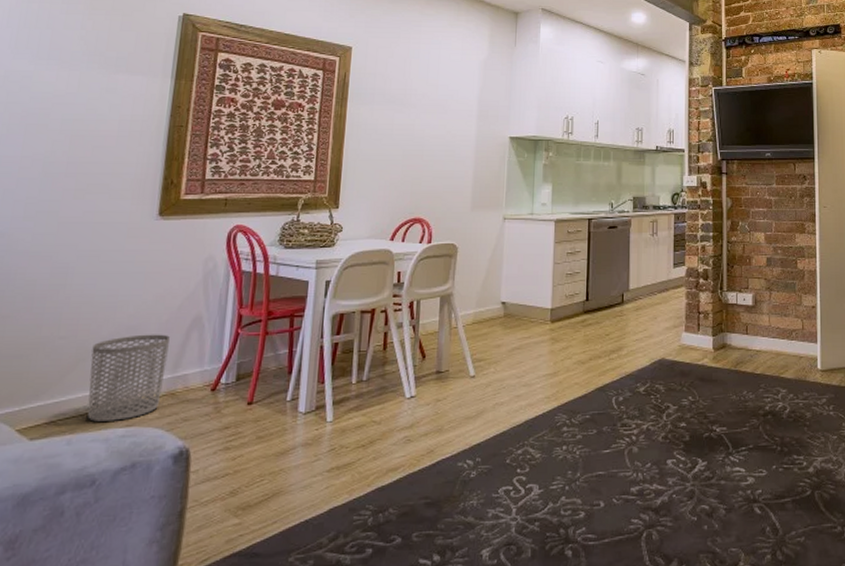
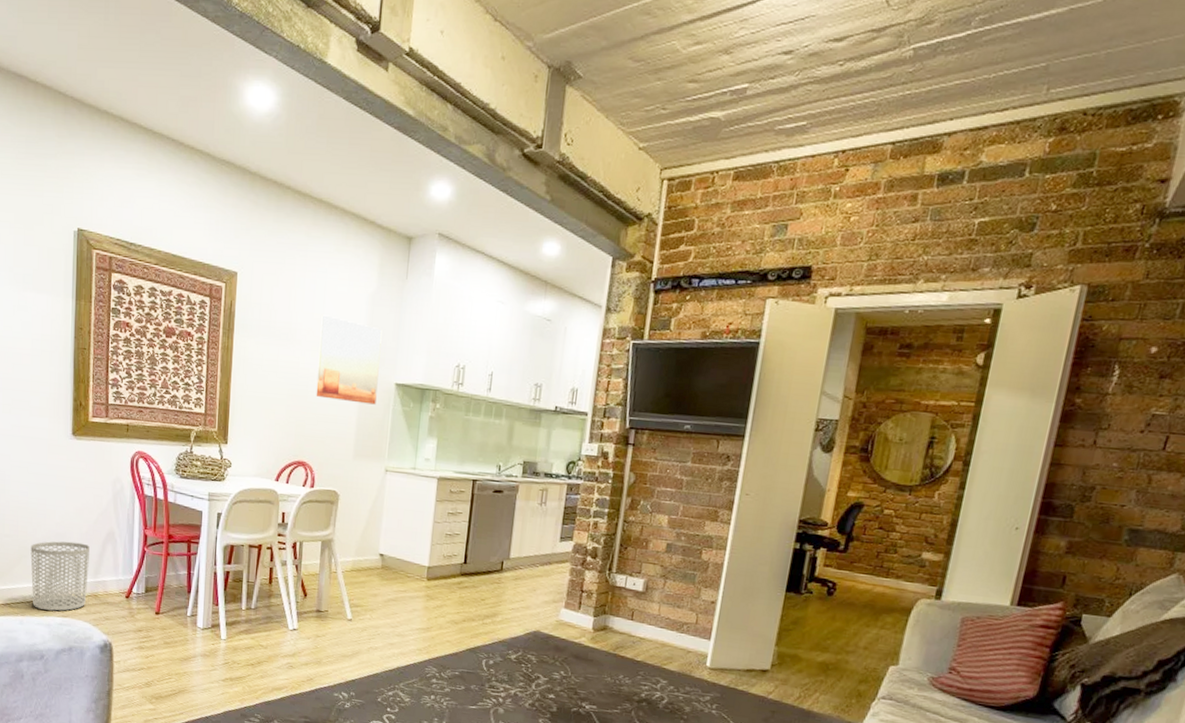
wall art: none [431,80,495,158] -> present [316,315,382,405]

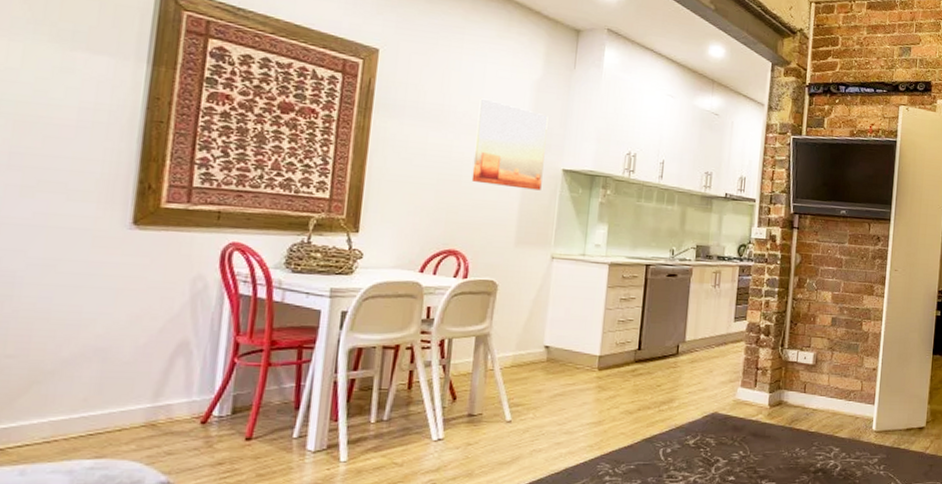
waste bin: present [30,541,90,611] -> none [44,357,149,452]

